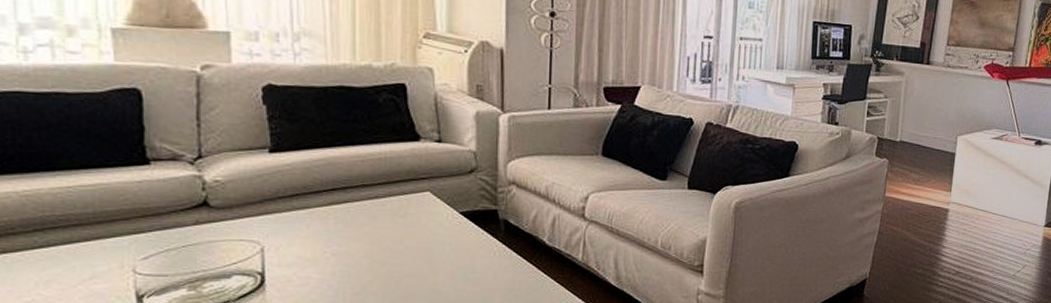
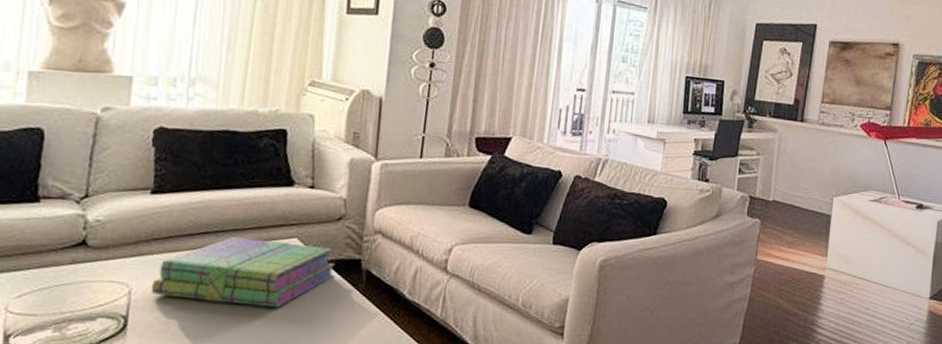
stack of books: none [284,193,472,258] -> present [151,237,335,307]

